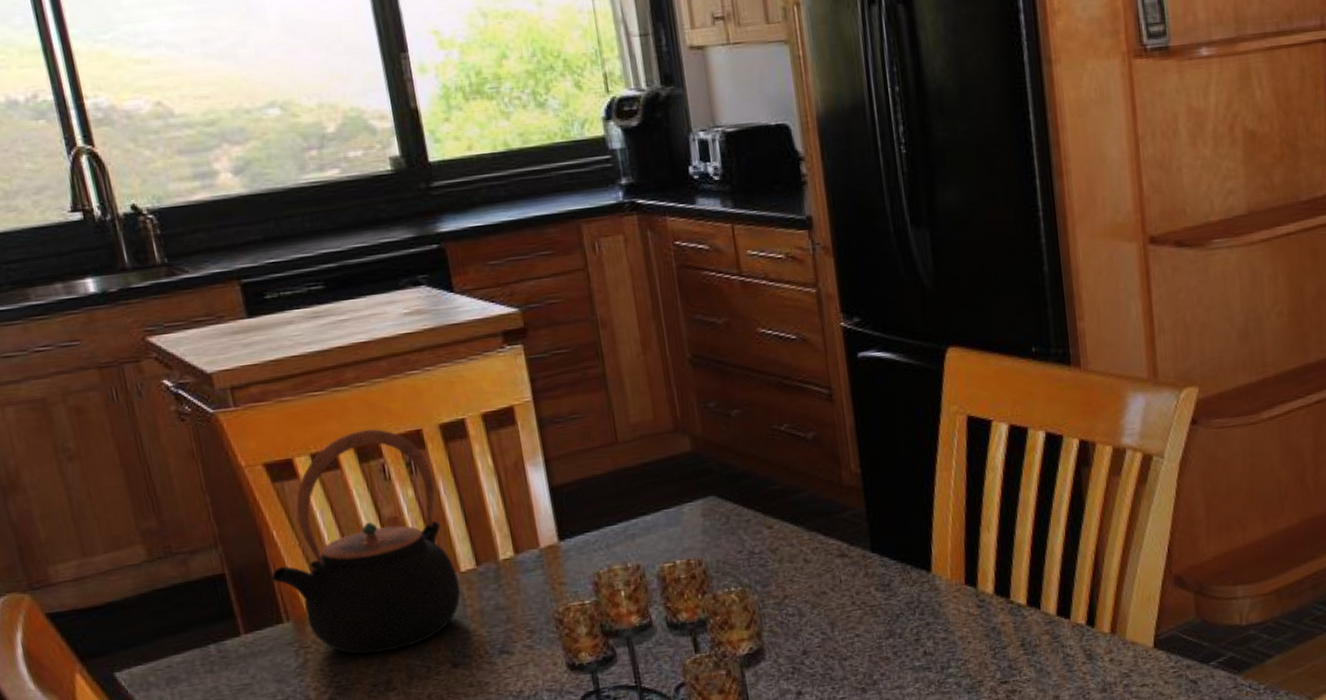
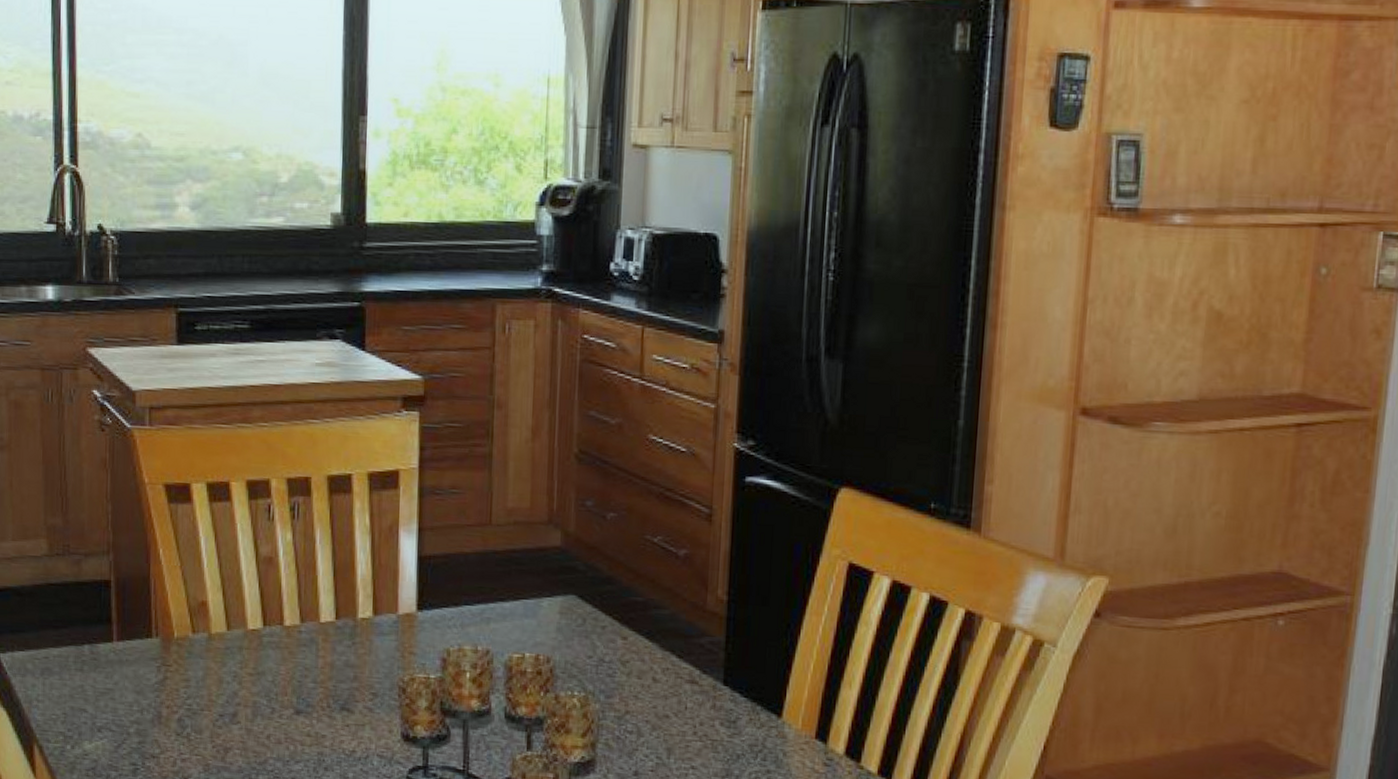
teapot: present [271,429,461,655] -> none [149,468,317,686]

